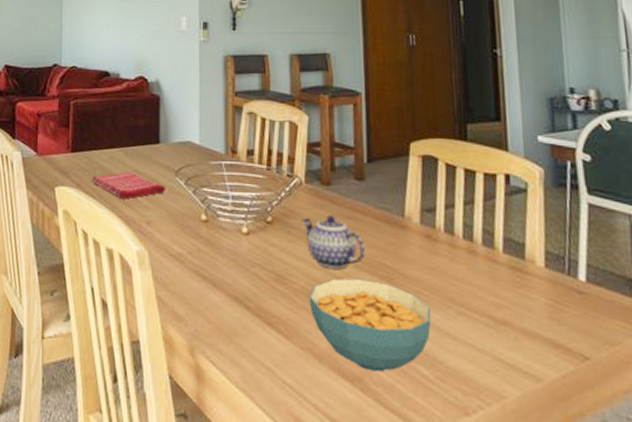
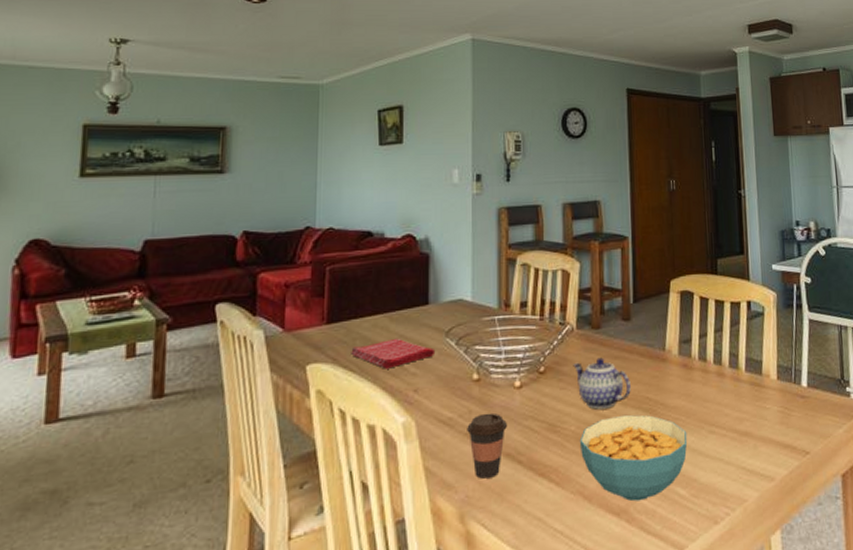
coffee cup: none [196,254,236,318] -> present [467,412,508,479]

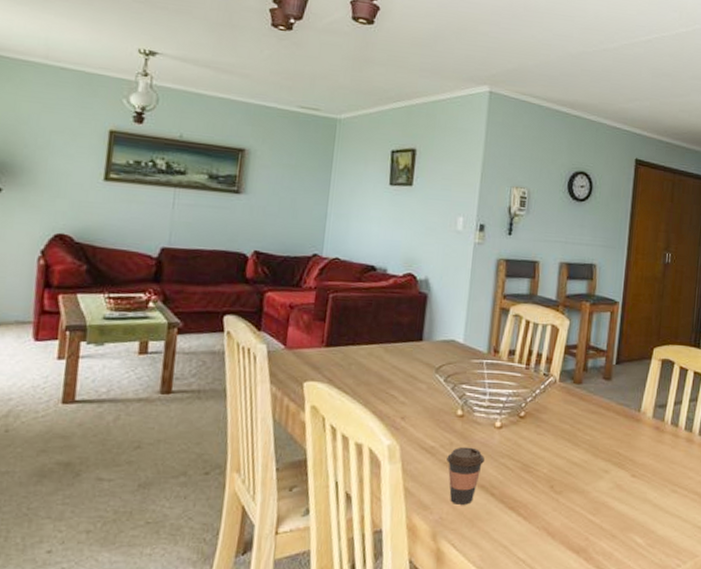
dish towel: present [351,338,436,369] -> none [346,368,425,395]
teapot: present [573,357,631,410] -> none [552,410,604,458]
cereal bowl: present [579,414,688,502] -> none [549,465,651,543]

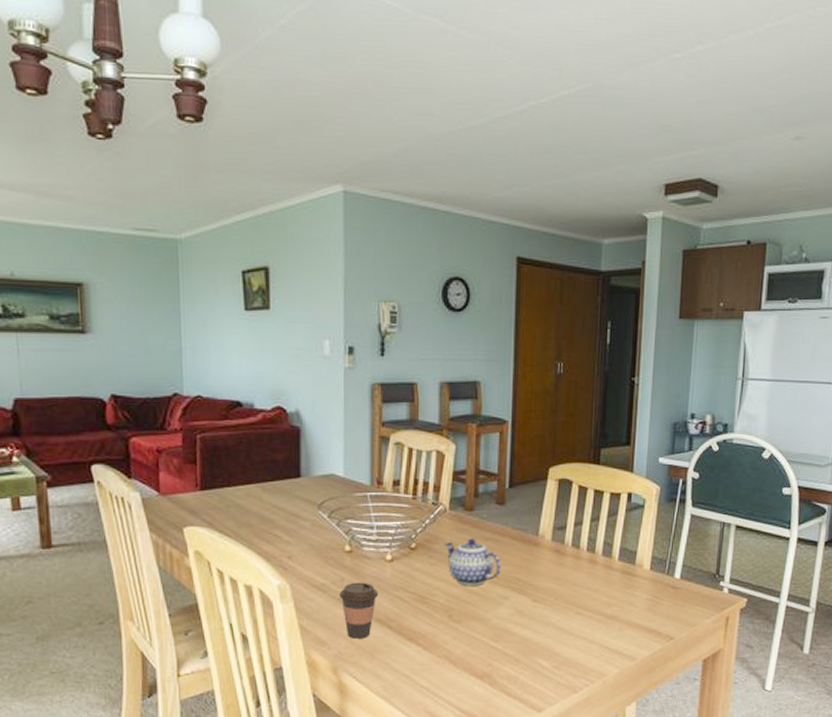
teapot: none [552,410,604,458] -> present [444,538,501,586]

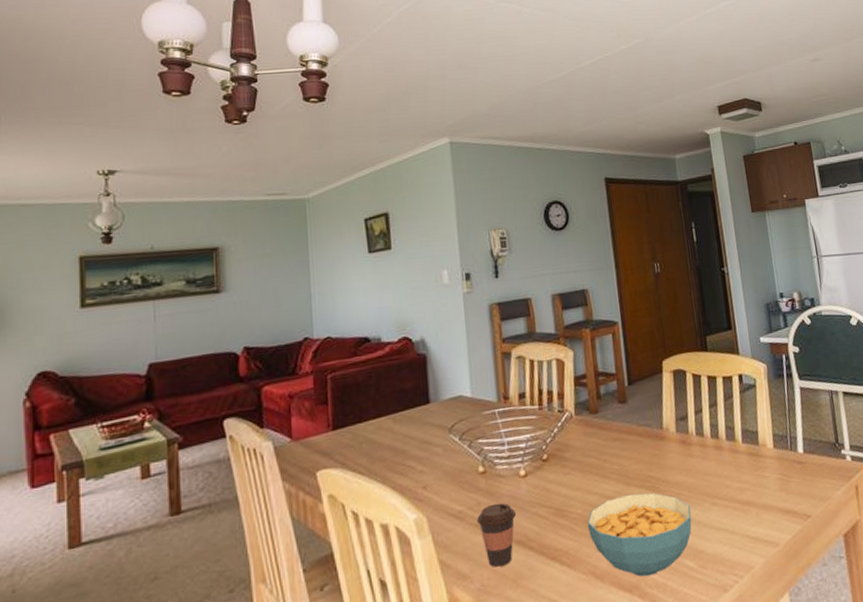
teapot: present [444,538,501,586] -> none [574,440,633,492]
cereal bowl: none [447,592,554,668] -> present [587,492,692,577]

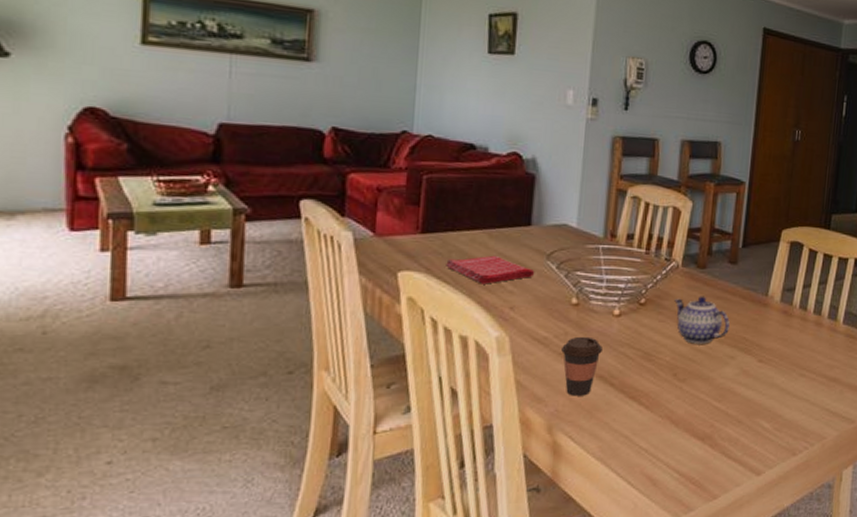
dish towel: none [358,438,441,469] -> present [446,255,535,284]
teapot: none [574,440,633,492] -> present [674,296,730,344]
cereal bowl: present [587,492,692,577] -> none [672,351,779,429]

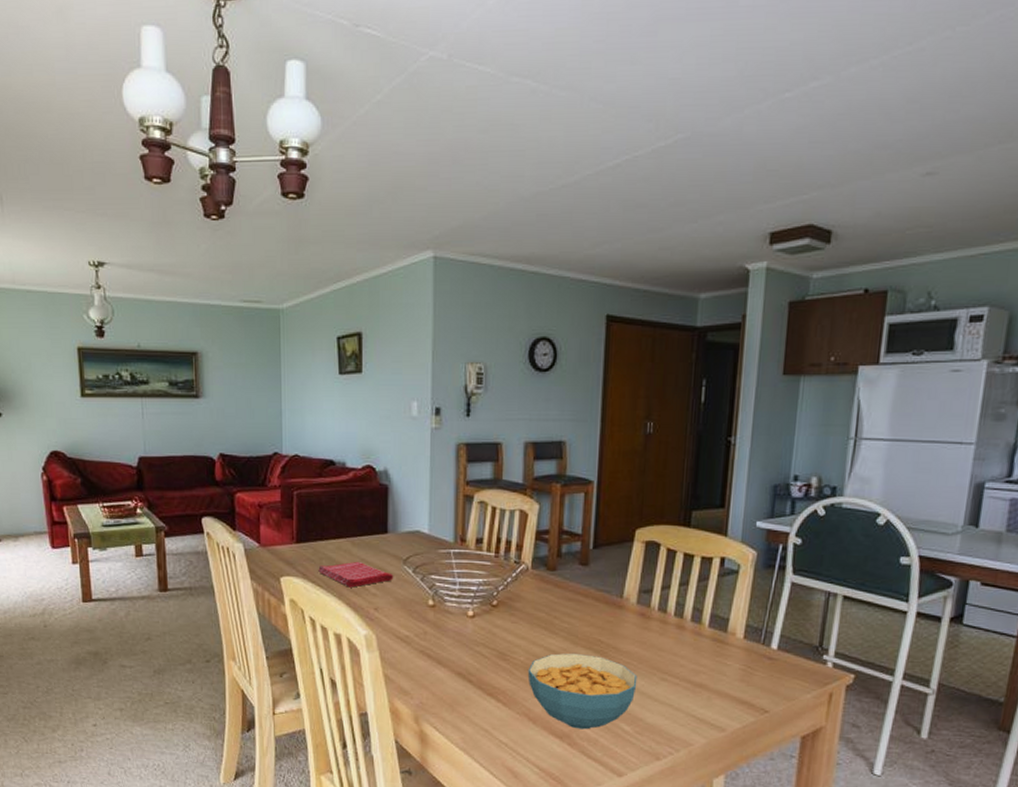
coffee cup: present [561,336,604,396] -> none [422,636,460,691]
cereal bowl: none [672,351,779,429] -> present [527,653,638,730]
teapot: present [674,296,730,344] -> none [526,598,583,645]

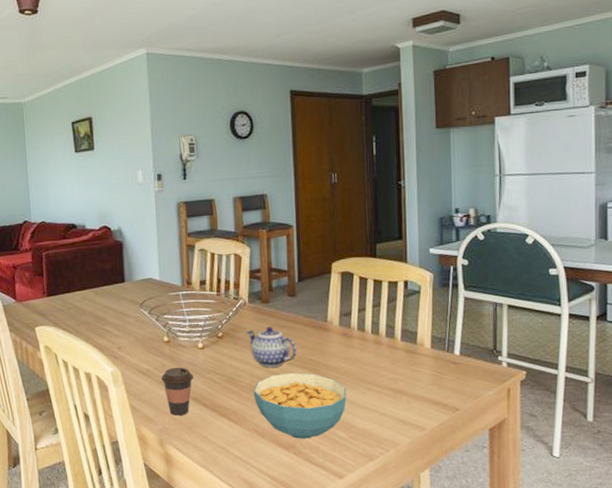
dish towel: present [318,561,394,588] -> none [67,308,133,332]
coffee cup: none [422,636,460,691] -> present [161,367,194,416]
teapot: none [526,598,583,645] -> present [246,326,297,367]

